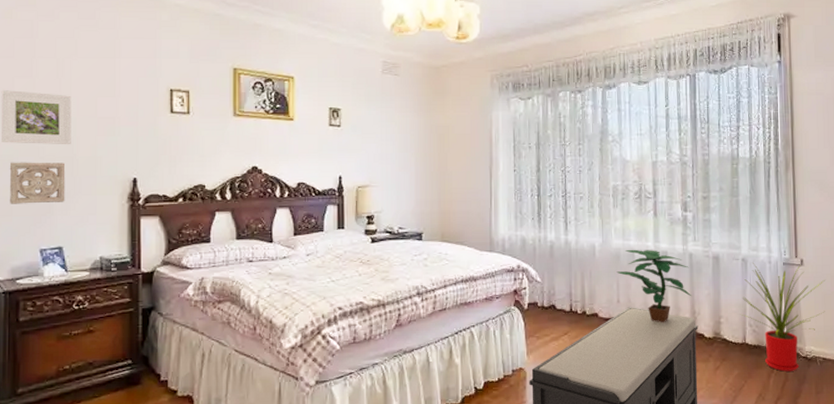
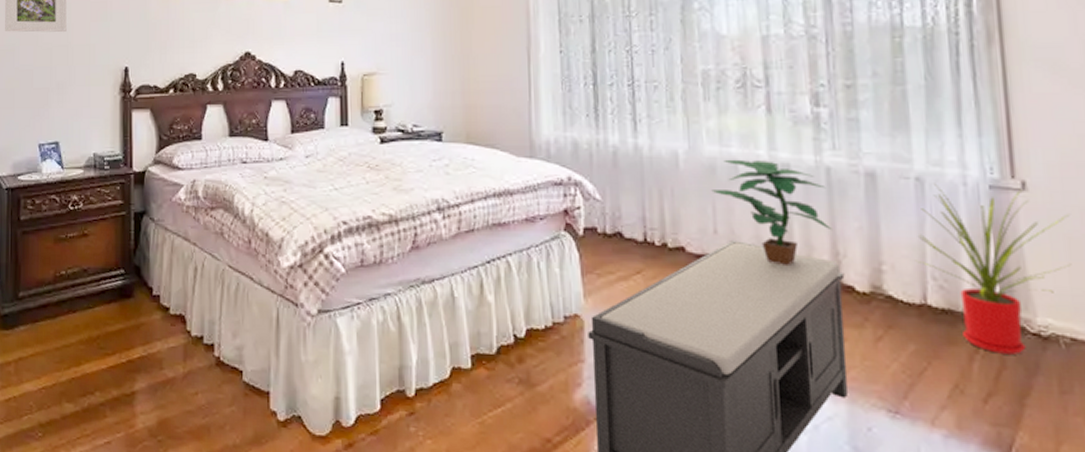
wall ornament: present [9,162,66,204] -> none [11,51,62,96]

